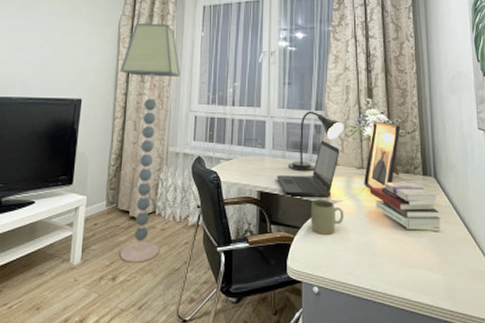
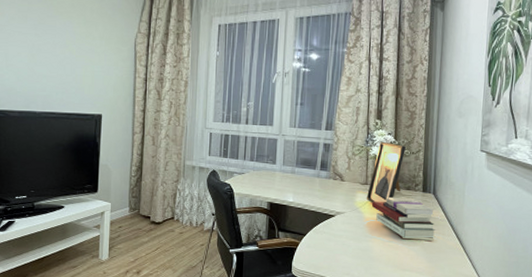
floor lamp: present [119,23,180,263] -> none [137,41,196,260]
laptop computer: present [276,140,340,197] -> none [285,158,346,209]
desk lamp: present [287,111,345,172] -> none [296,130,353,186]
mug: present [310,199,344,235] -> none [315,211,347,241]

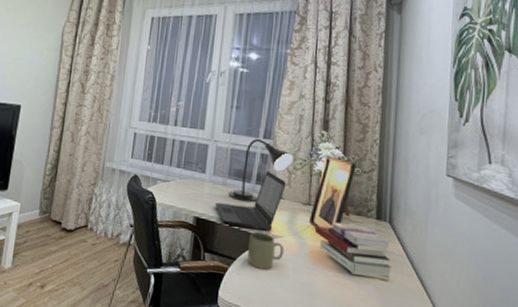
laptop computer: none [285,158,346,209] -> present [214,170,286,231]
desk lamp: none [296,130,353,186] -> present [228,138,294,203]
mug: none [315,211,347,241] -> present [247,232,285,270]

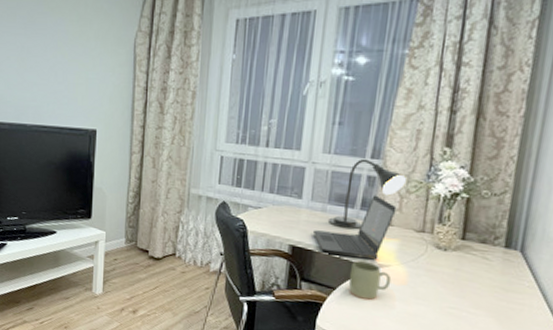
picture frame: present [308,155,356,229] -> none [421,176,485,258]
books: present [314,222,392,280] -> none [428,251,520,313]

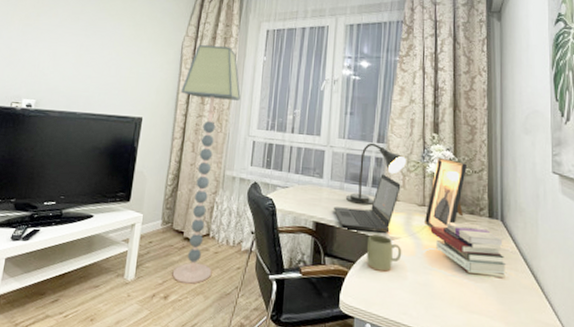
floor lamp: none [136,42,205,301] -> present [172,45,241,284]
picture frame: none [421,176,485,258] -> present [423,157,467,229]
books: none [428,251,520,313] -> present [430,222,507,278]

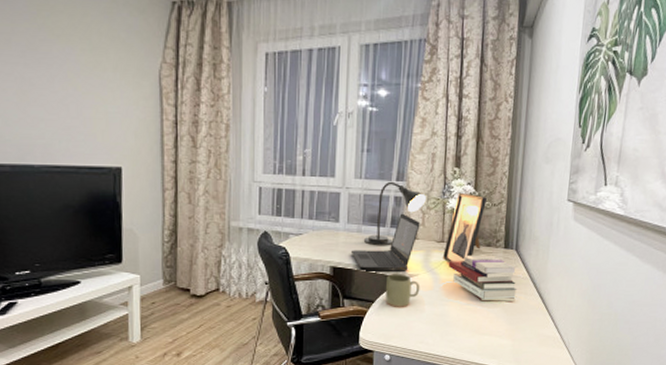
floor lamp: present [172,45,241,284] -> none [165,74,240,339]

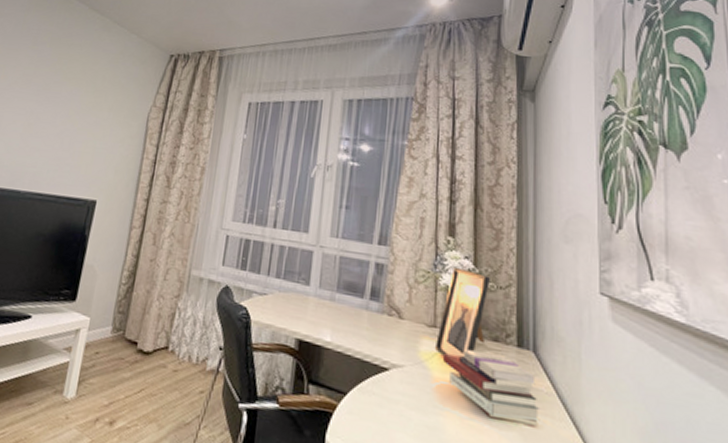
laptop computer: present [350,213,420,271] -> none [320,283,406,359]
desk lamp: present [363,181,427,246] -> none [336,244,415,323]
mug: present [385,274,420,307] -> none [360,359,406,409]

